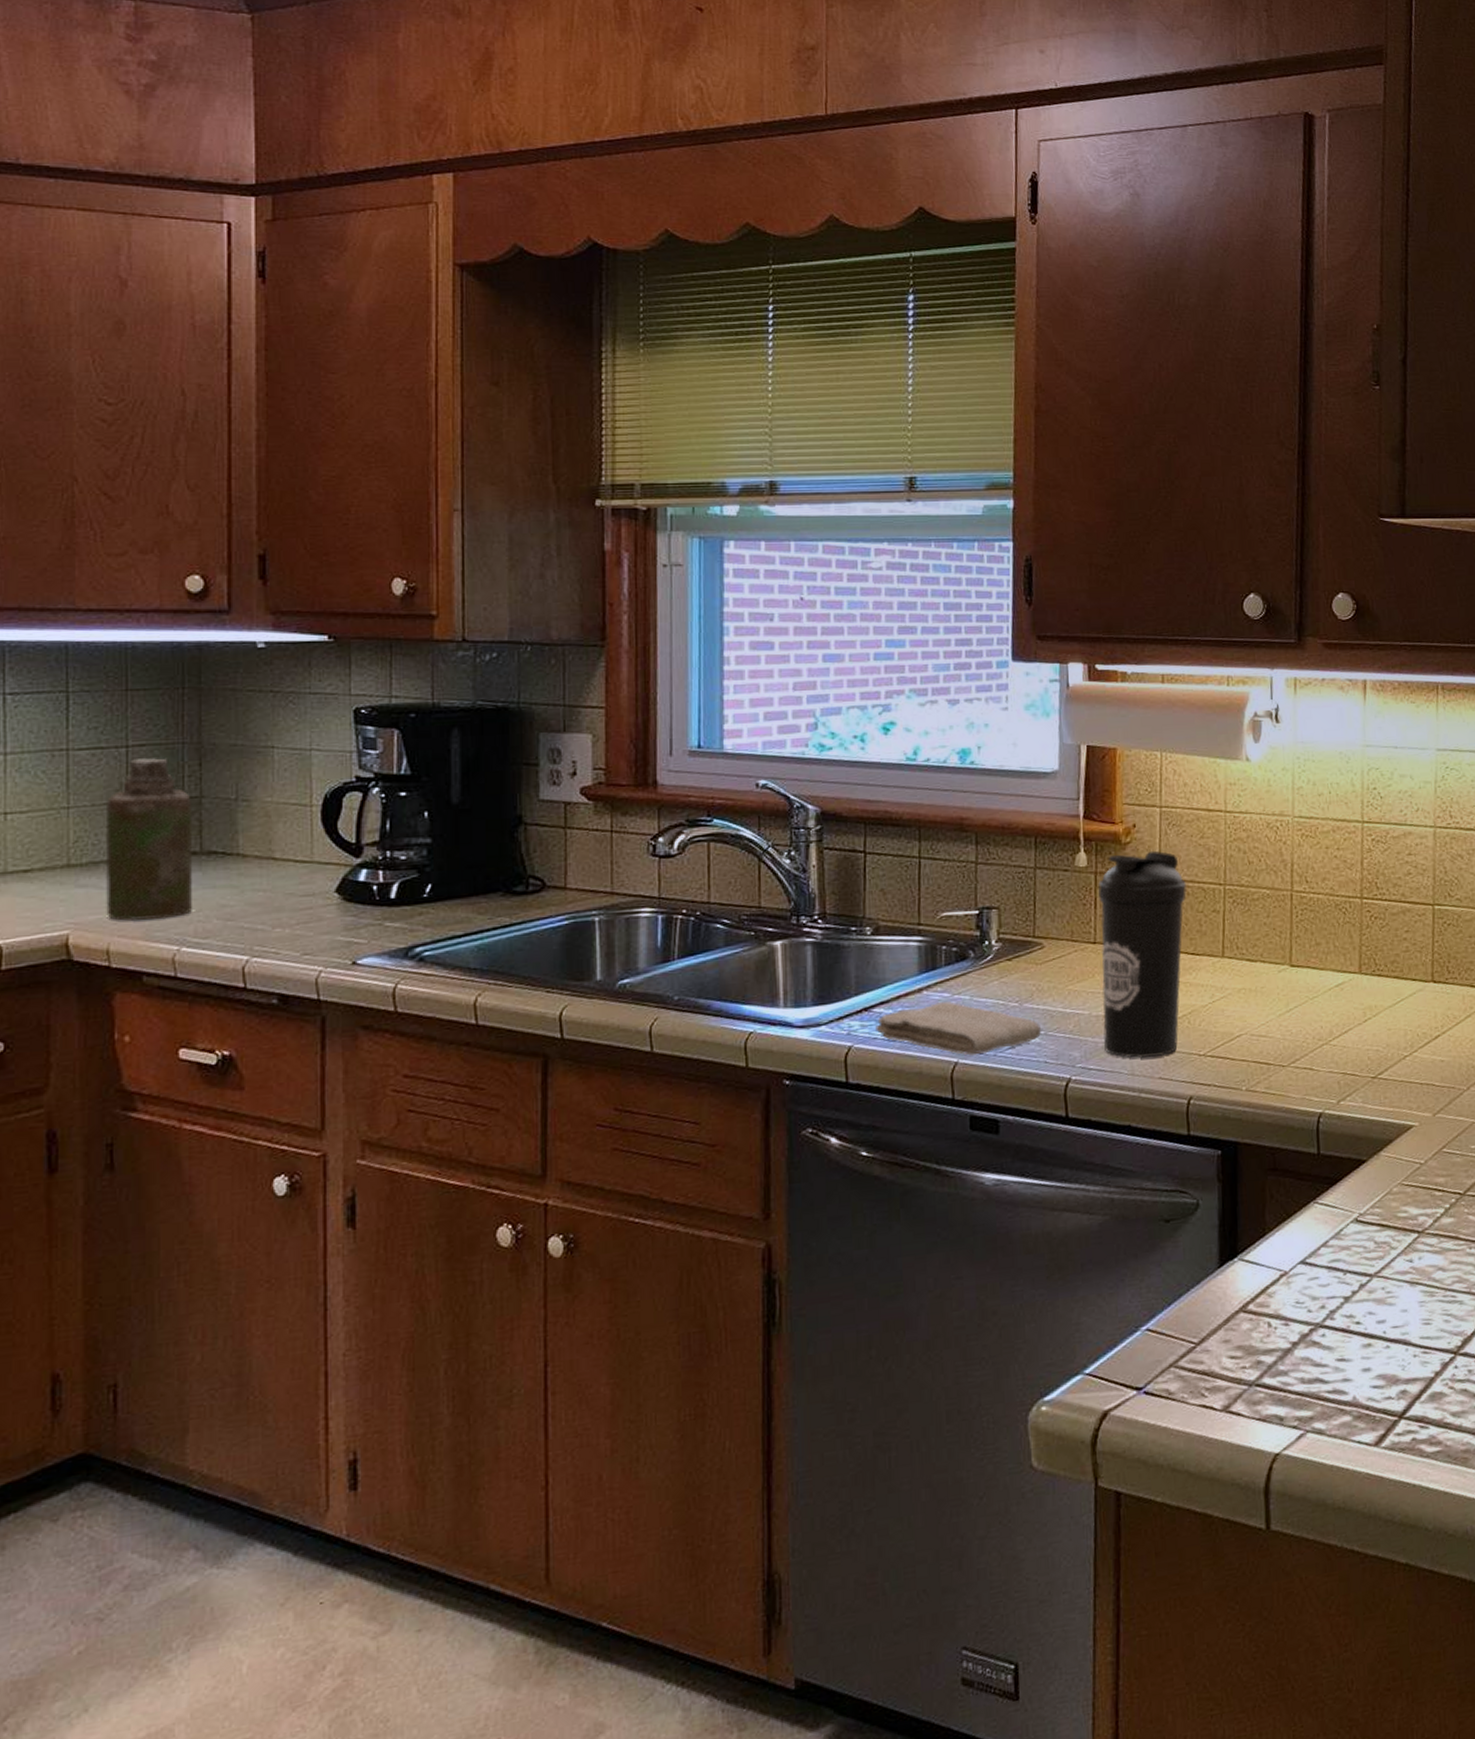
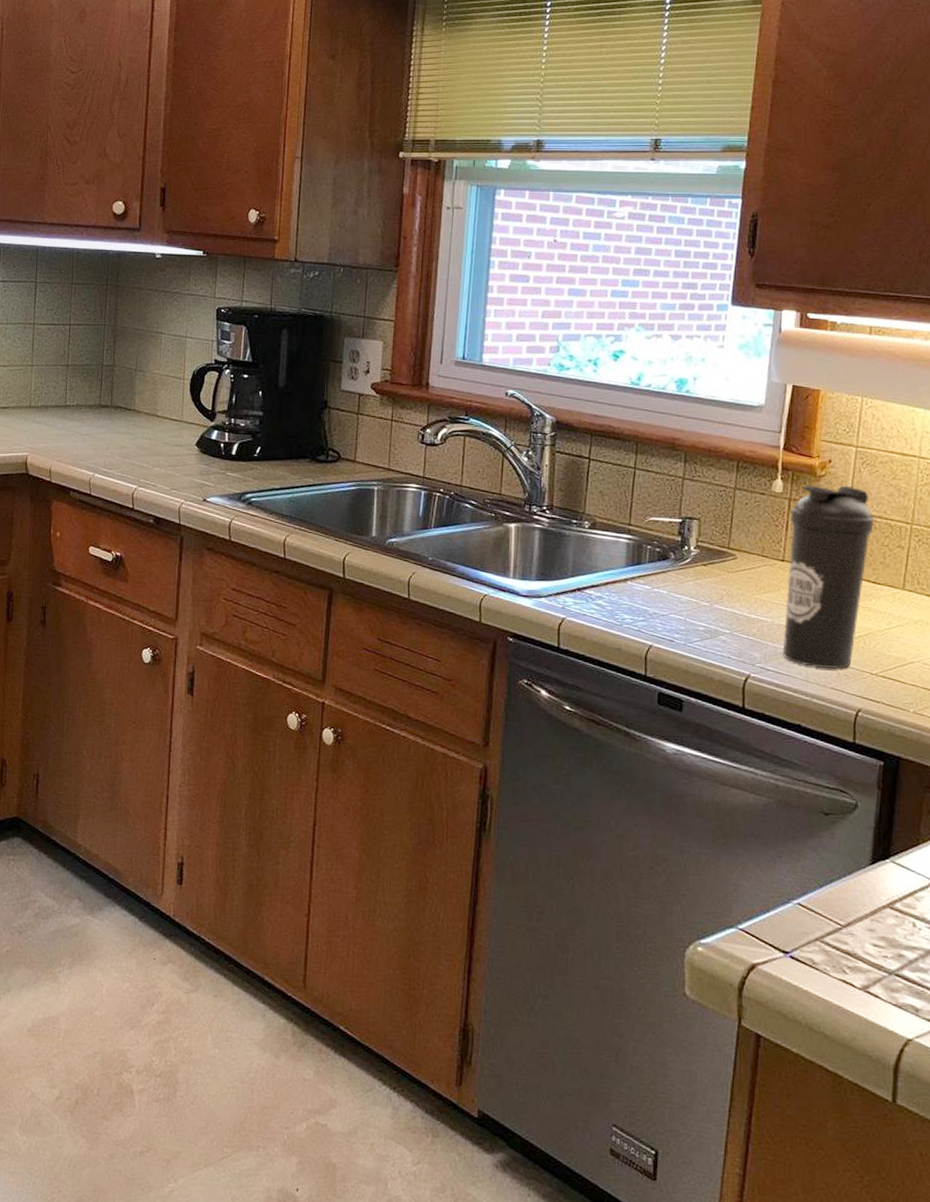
canister: present [105,758,192,921] -> none [51,334,108,452]
washcloth: present [875,1001,1042,1056] -> none [586,593,728,642]

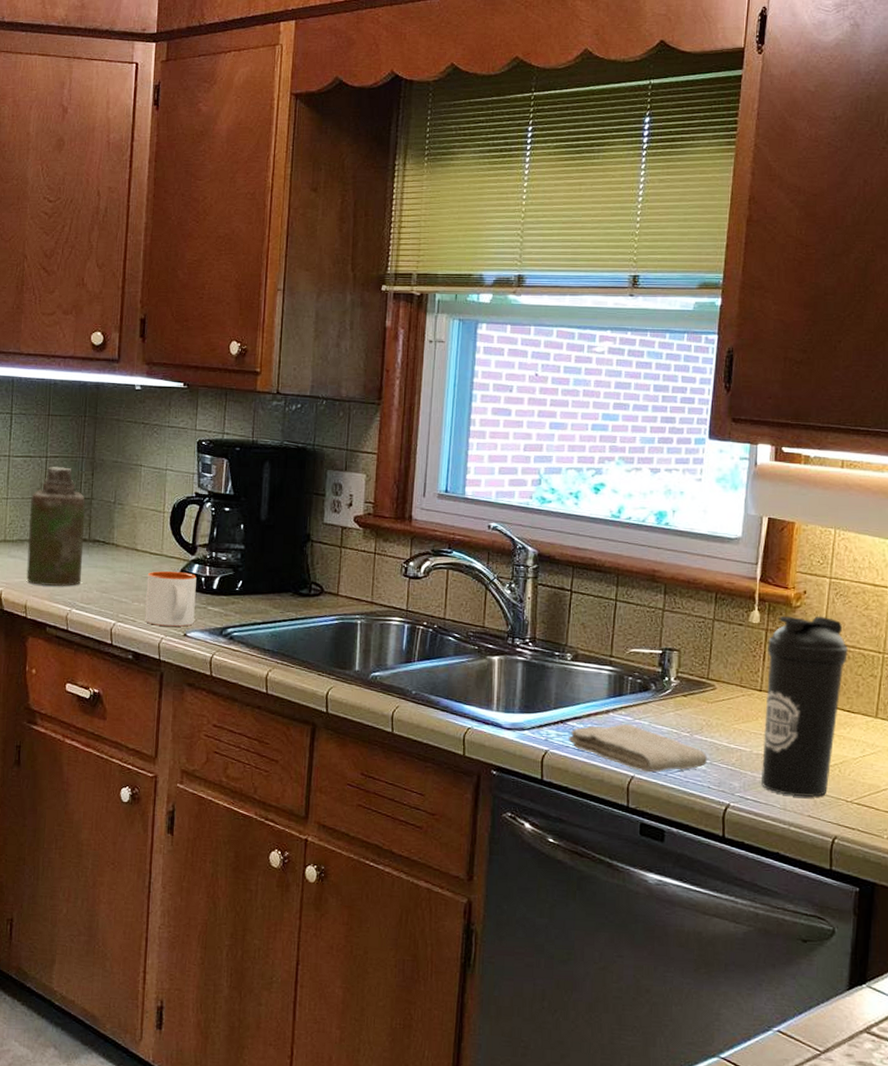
canister: none [51,334,108,452] -> present [26,467,85,586]
mug: none [165,437,216,492] -> present [145,571,197,627]
washcloth: none [586,593,728,642] -> present [568,724,708,773]

